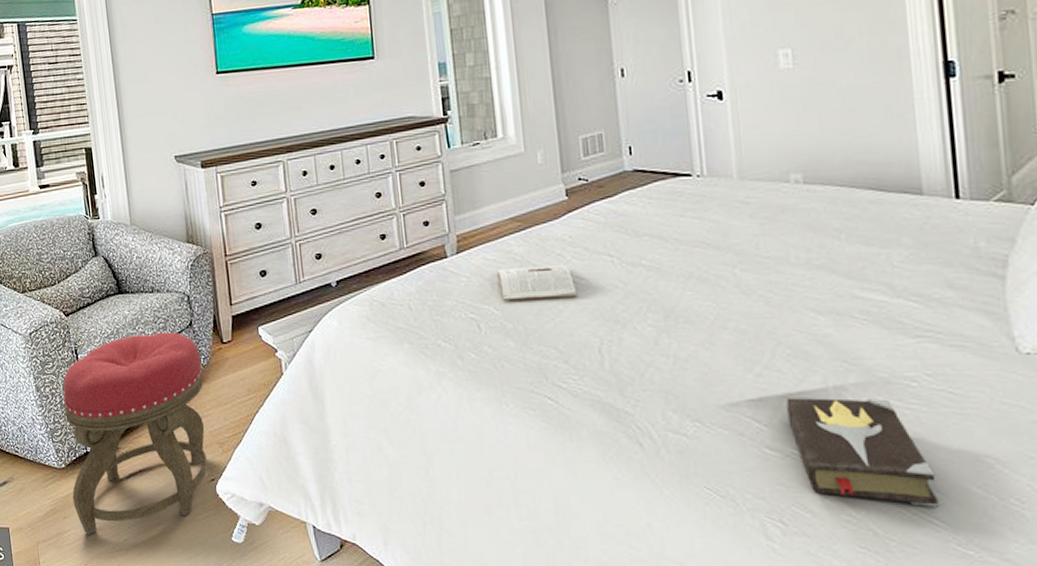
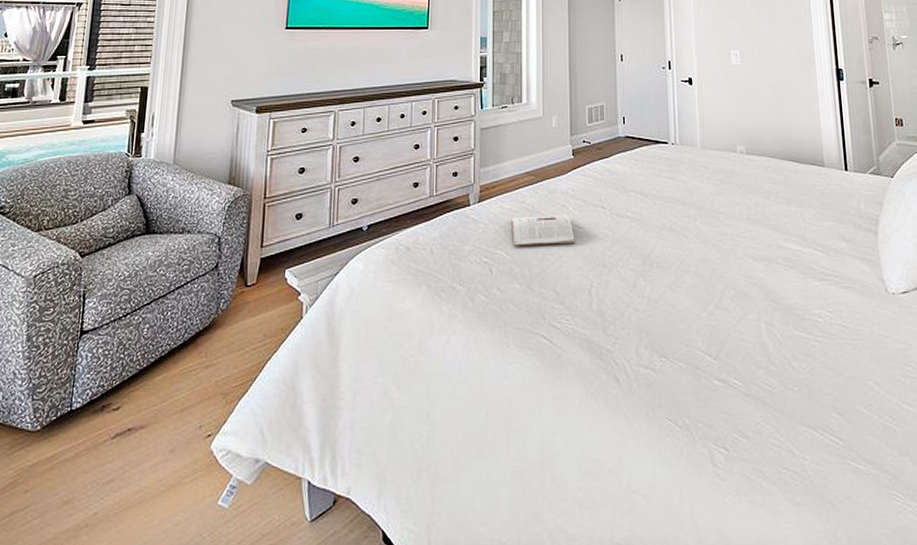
stool: present [63,332,208,534] -> none [40,274,221,509]
hardback book: present [786,398,940,507] -> none [731,332,839,427]

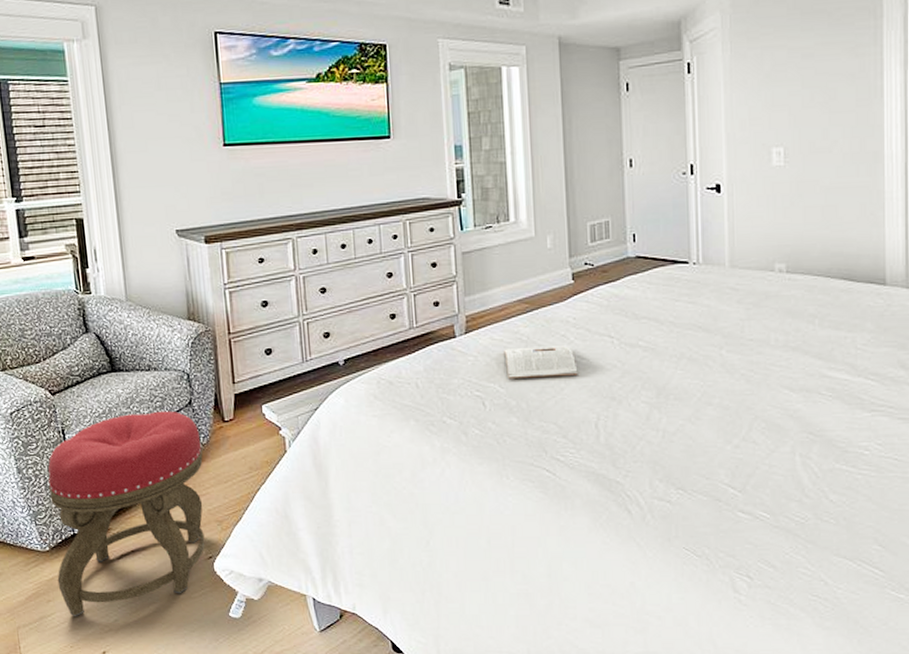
stool: none [40,274,221,509] -> present [48,411,206,616]

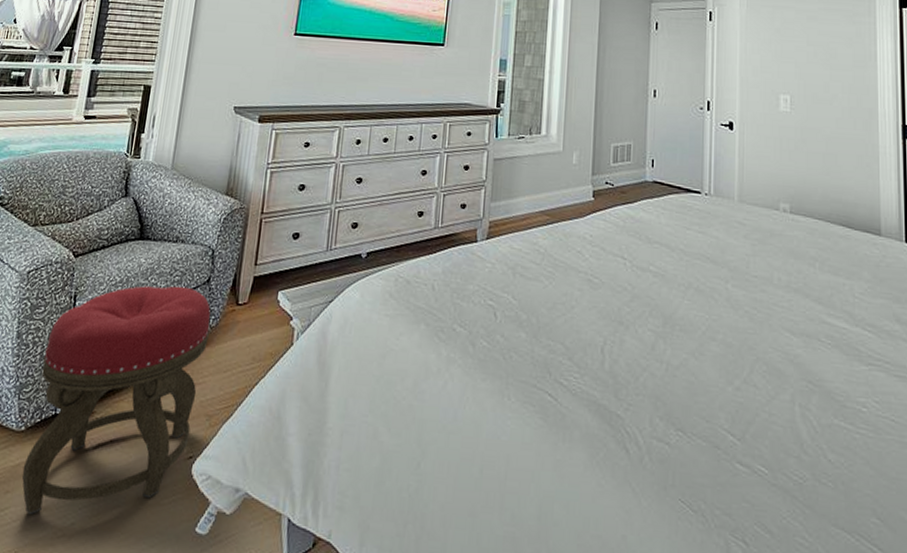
magazine: present [504,346,578,380] -> none [521,259,590,294]

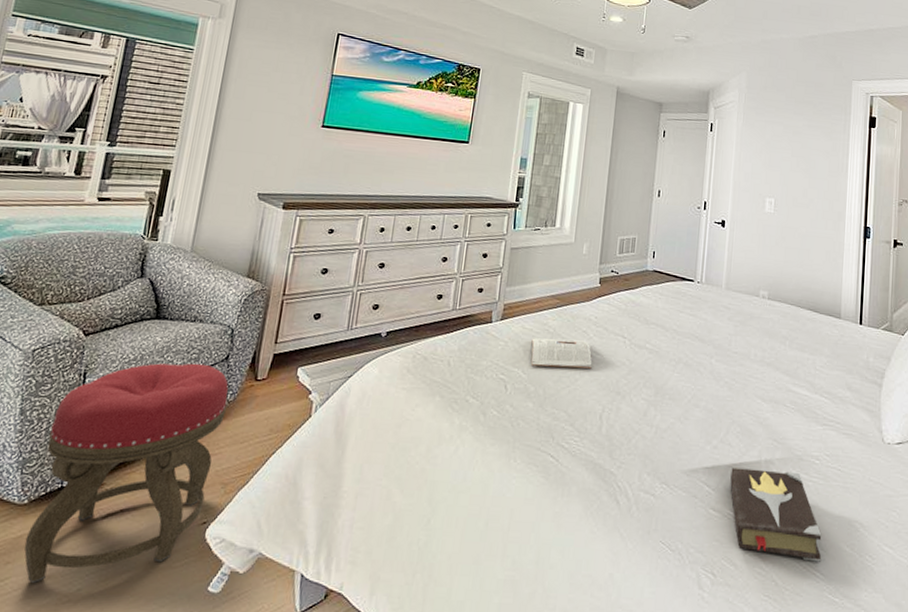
magazine: none [521,259,590,294] -> present [530,338,593,369]
hardback book: none [759,414,879,534] -> present [730,467,822,562]

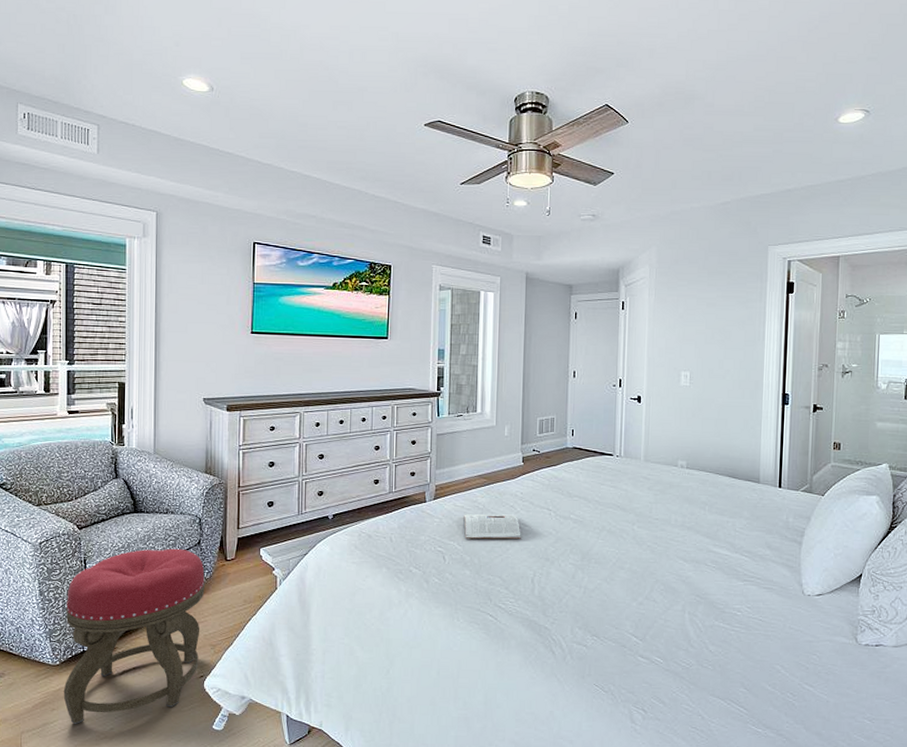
hardback book: present [730,467,822,562] -> none [656,621,745,699]

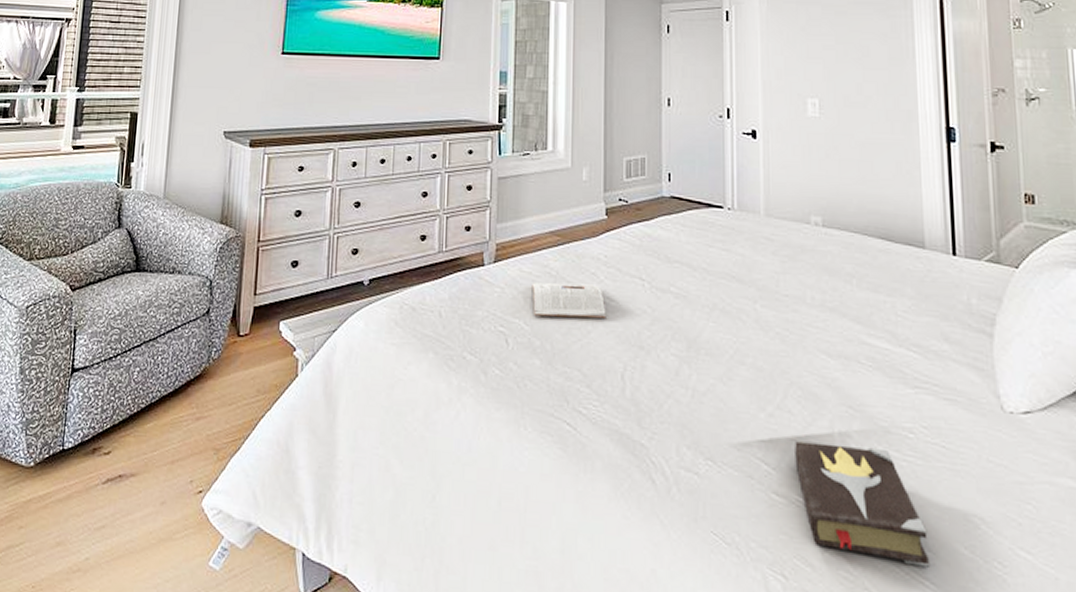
stool: present [63,548,205,724] -> none [34,318,212,549]
hardback book: none [656,621,745,699] -> present [795,441,931,567]

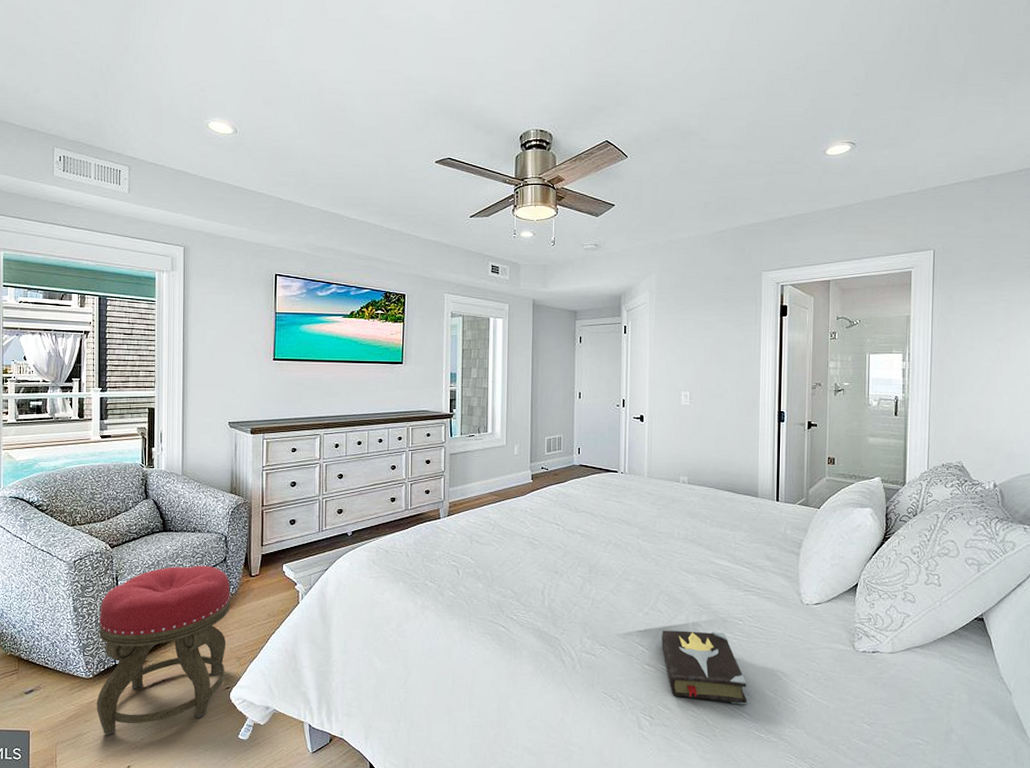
stool: none [34,318,212,549] -> present [96,565,231,735]
magazine: present [532,282,606,319] -> none [476,529,531,554]

